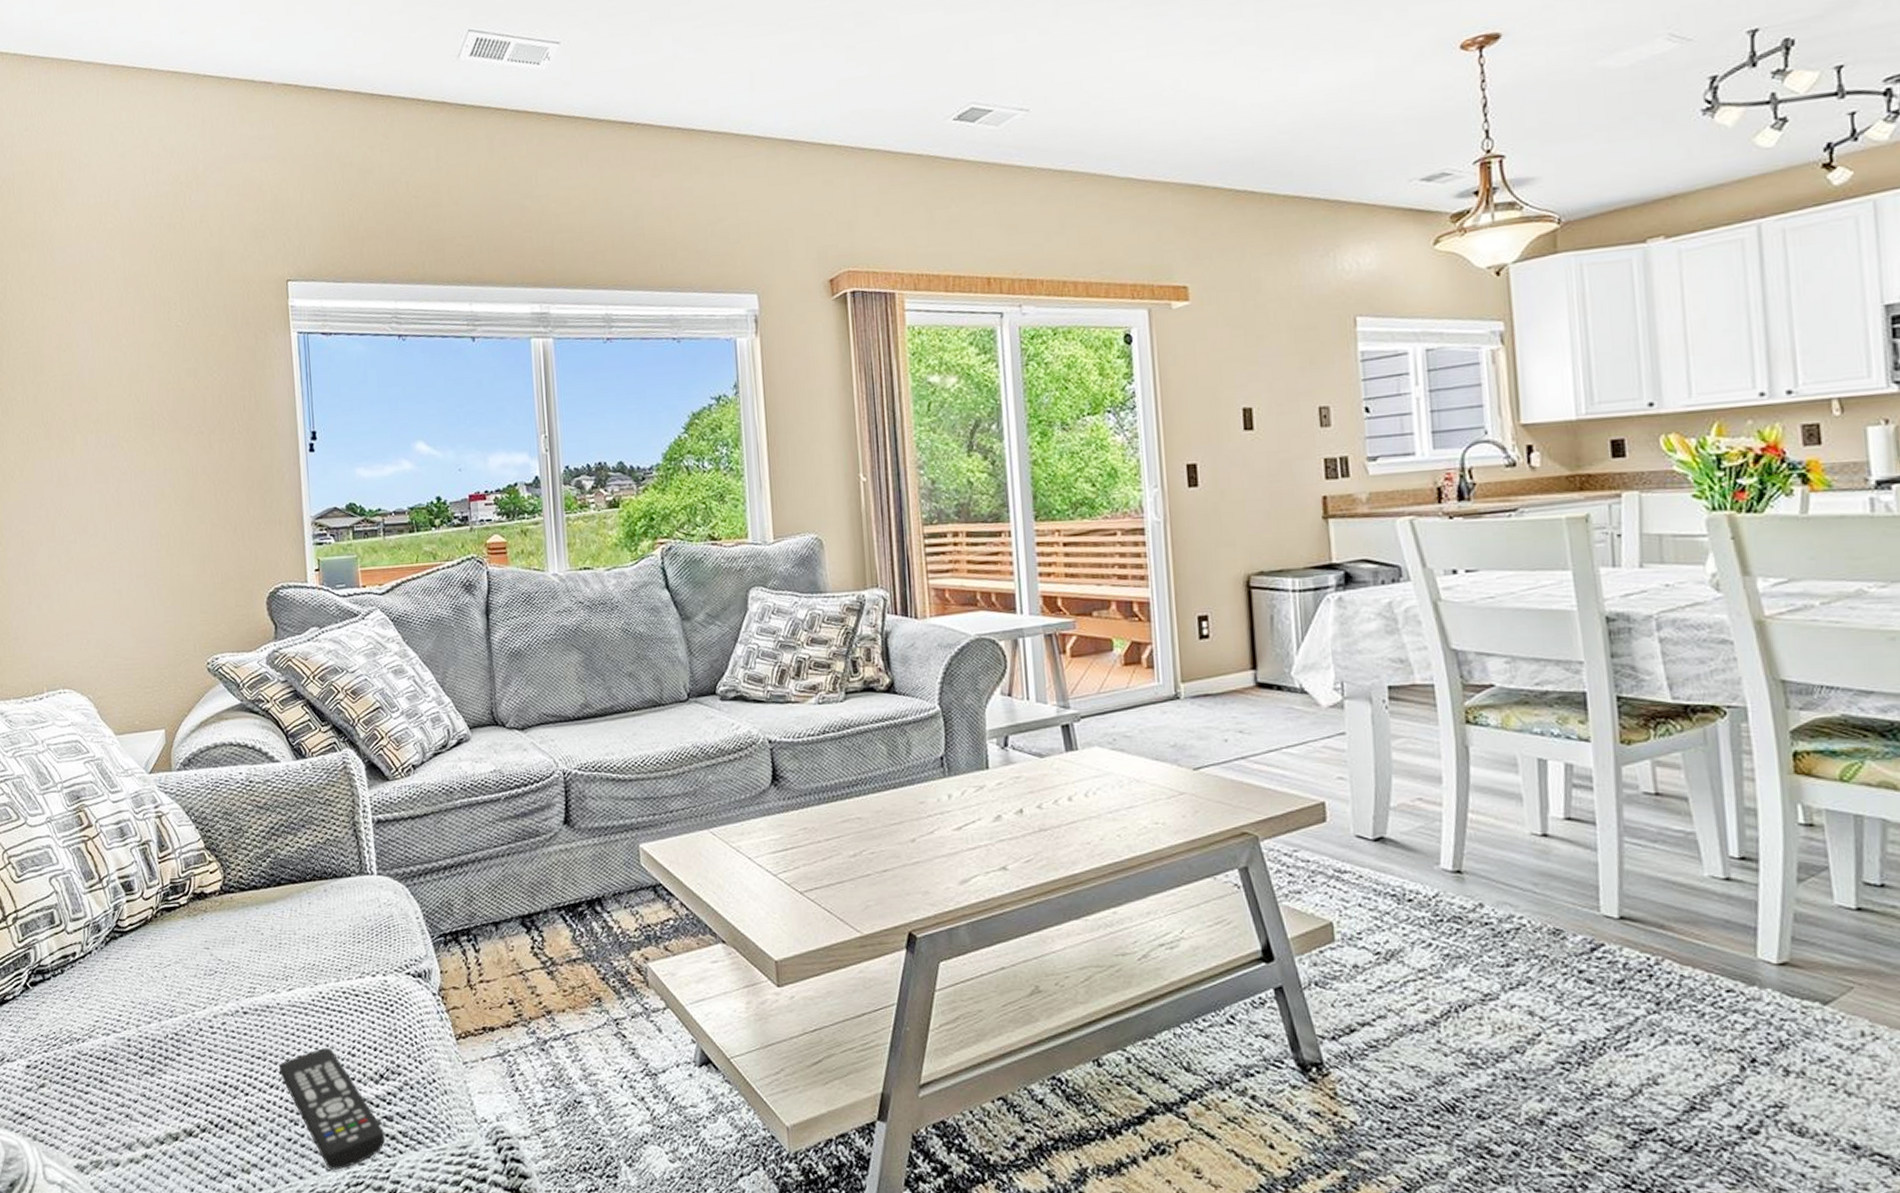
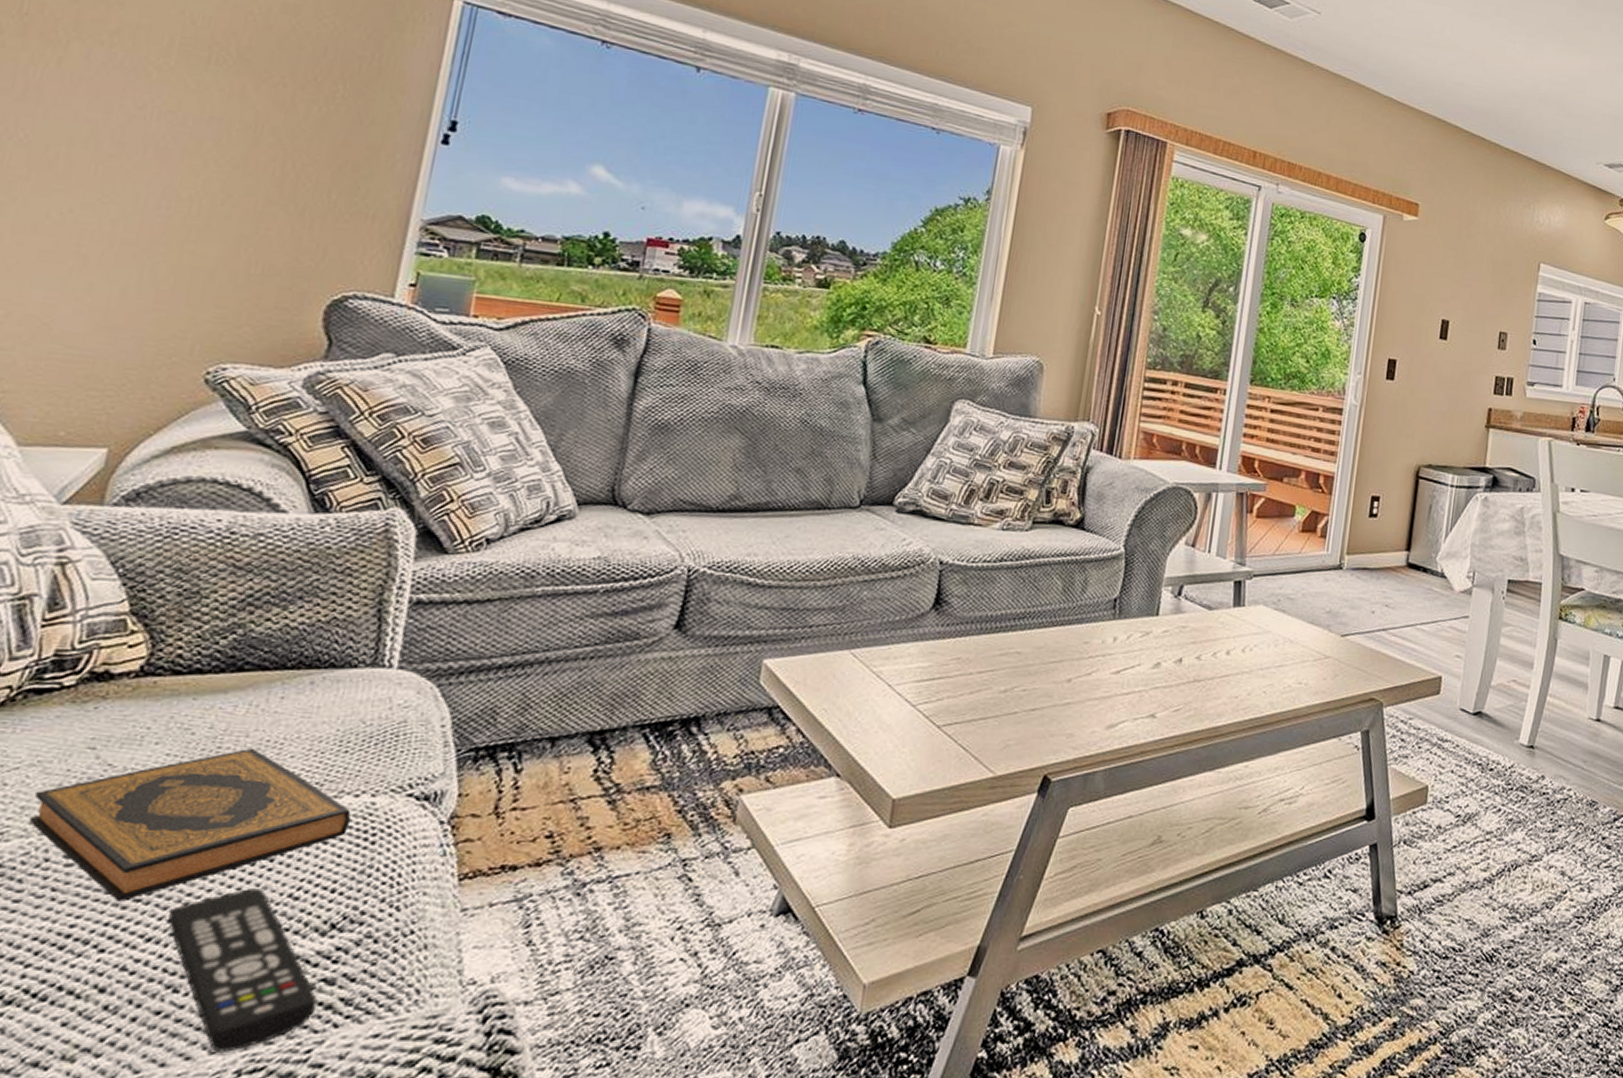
hardback book: none [184,942,374,1059] -> present [30,748,351,902]

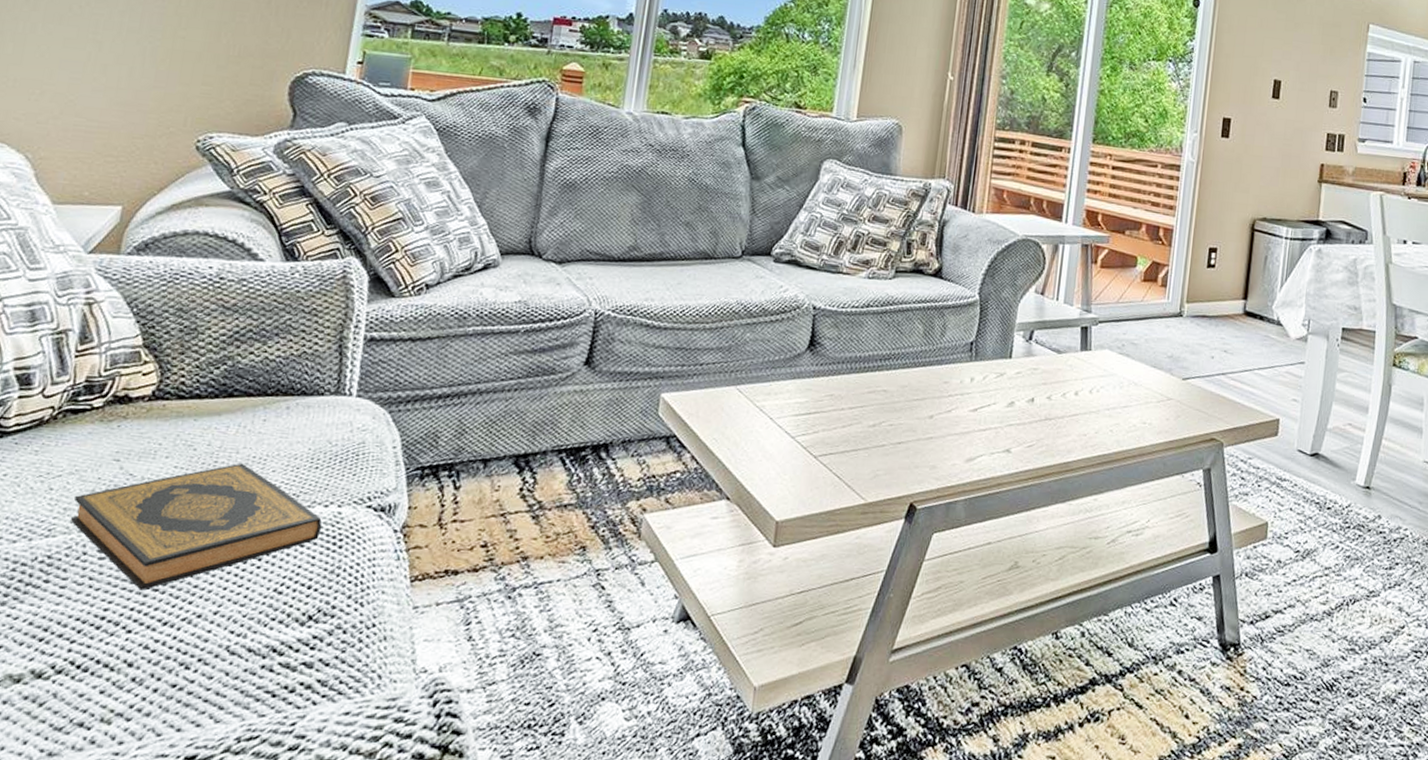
remote control: present [167,889,318,1052] -> none [179,583,300,722]

